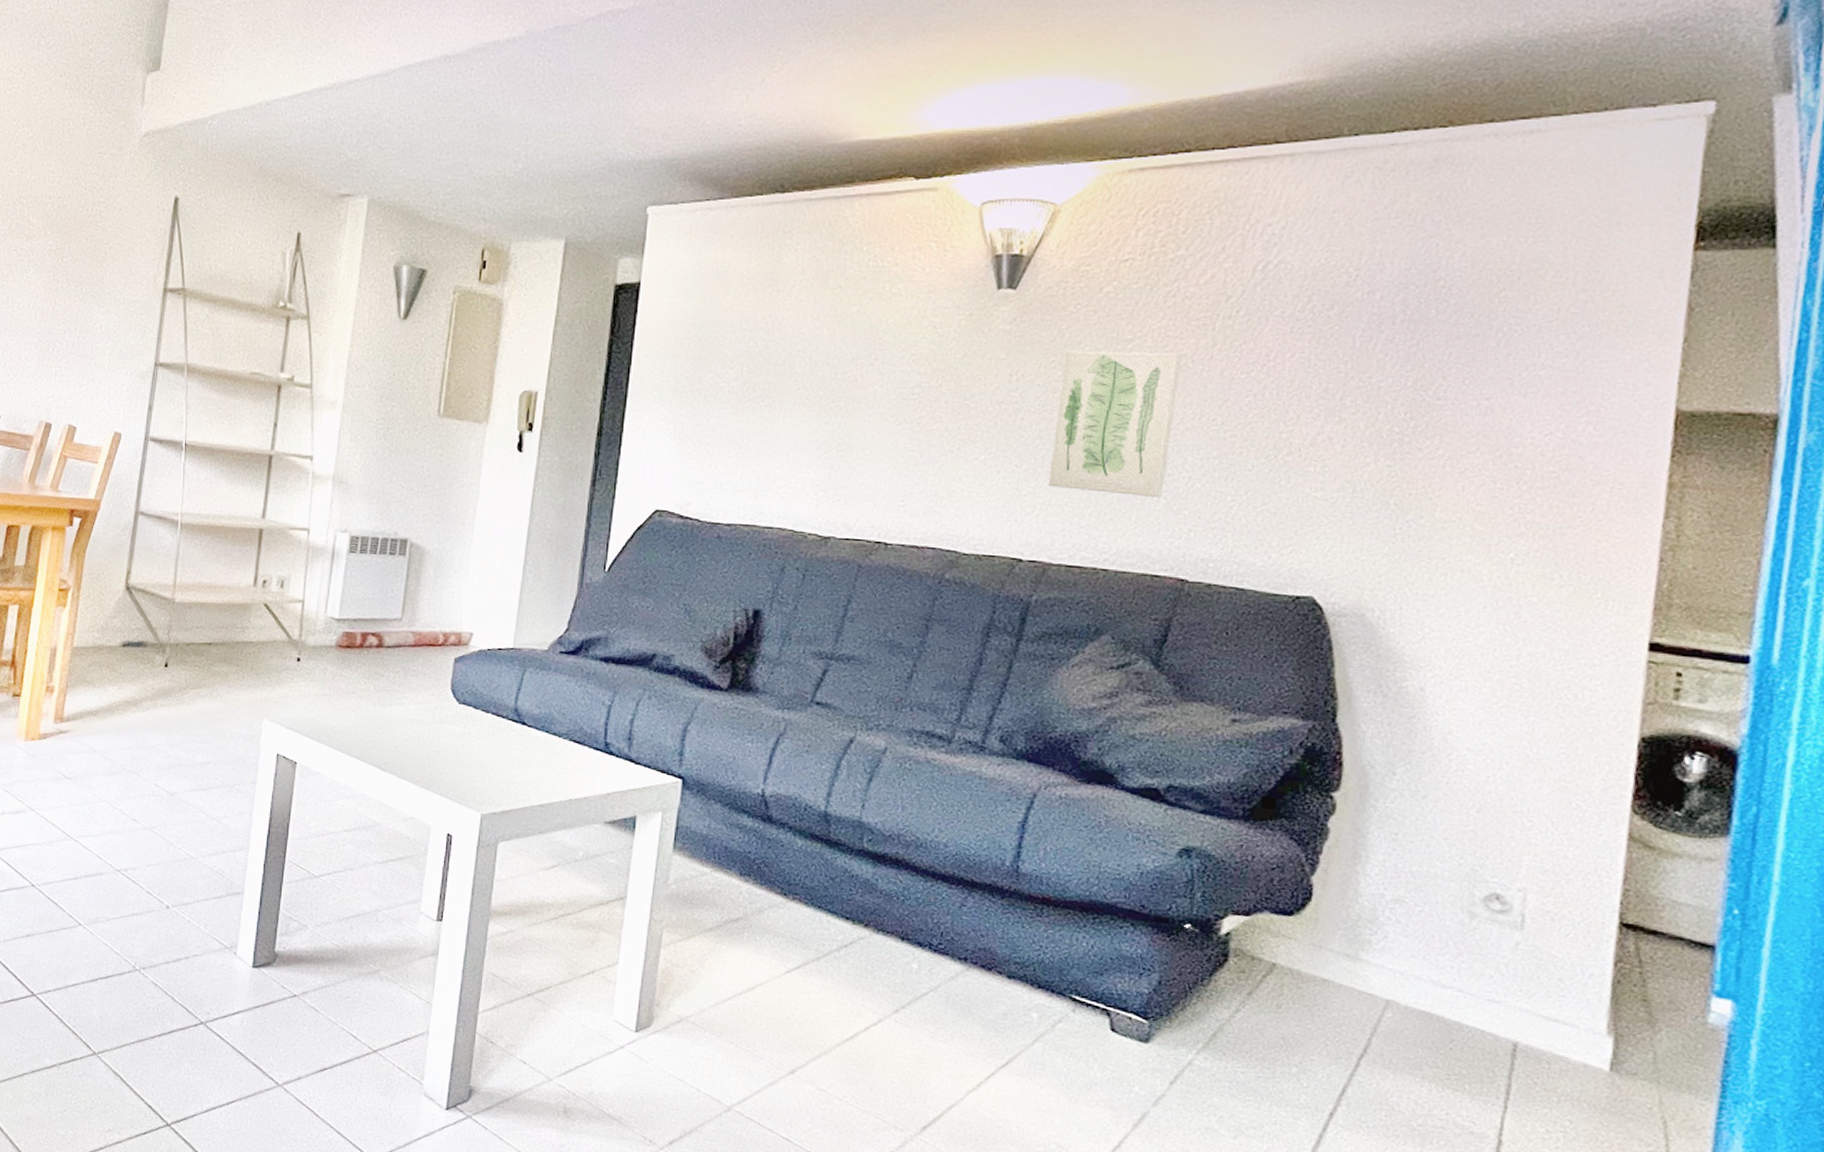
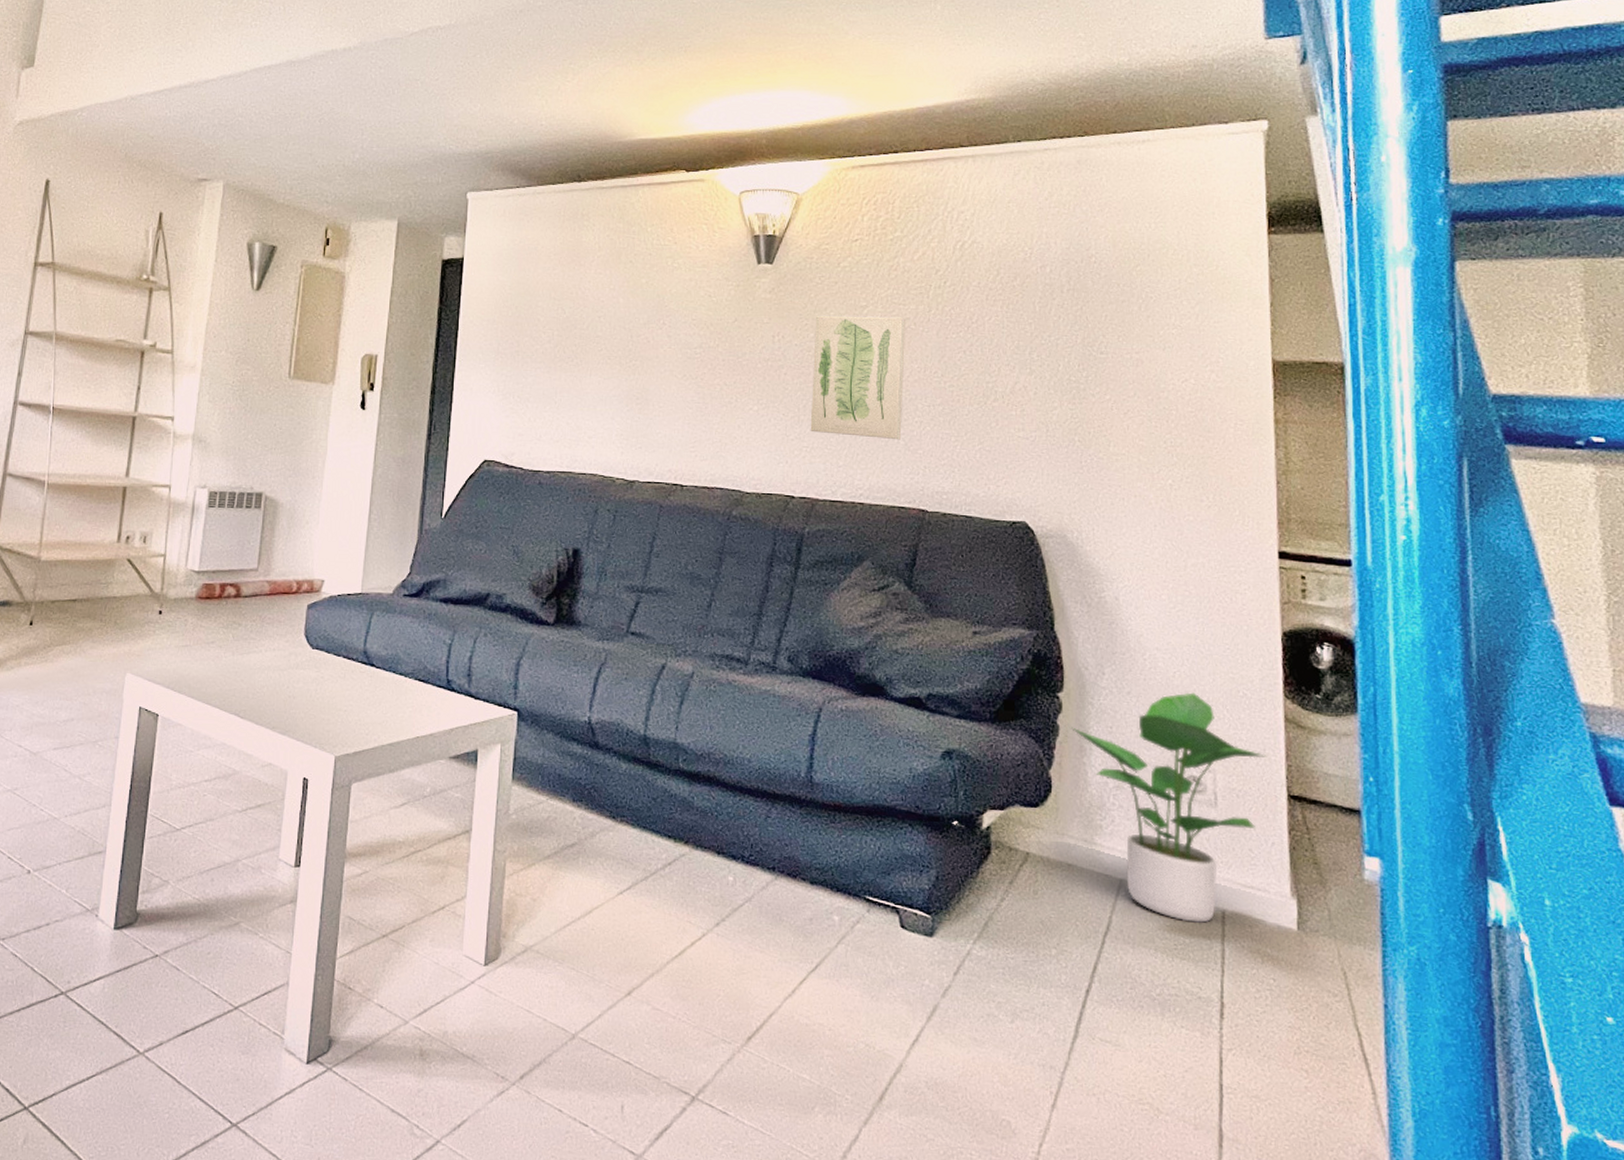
potted plant: none [1343,800,1598,1054] -> present [1070,692,1267,923]

